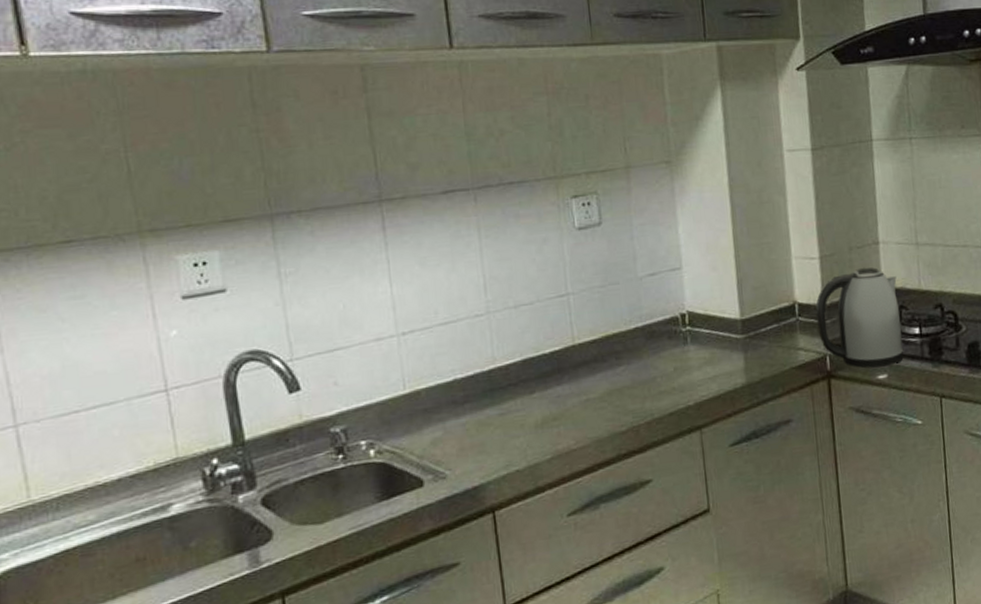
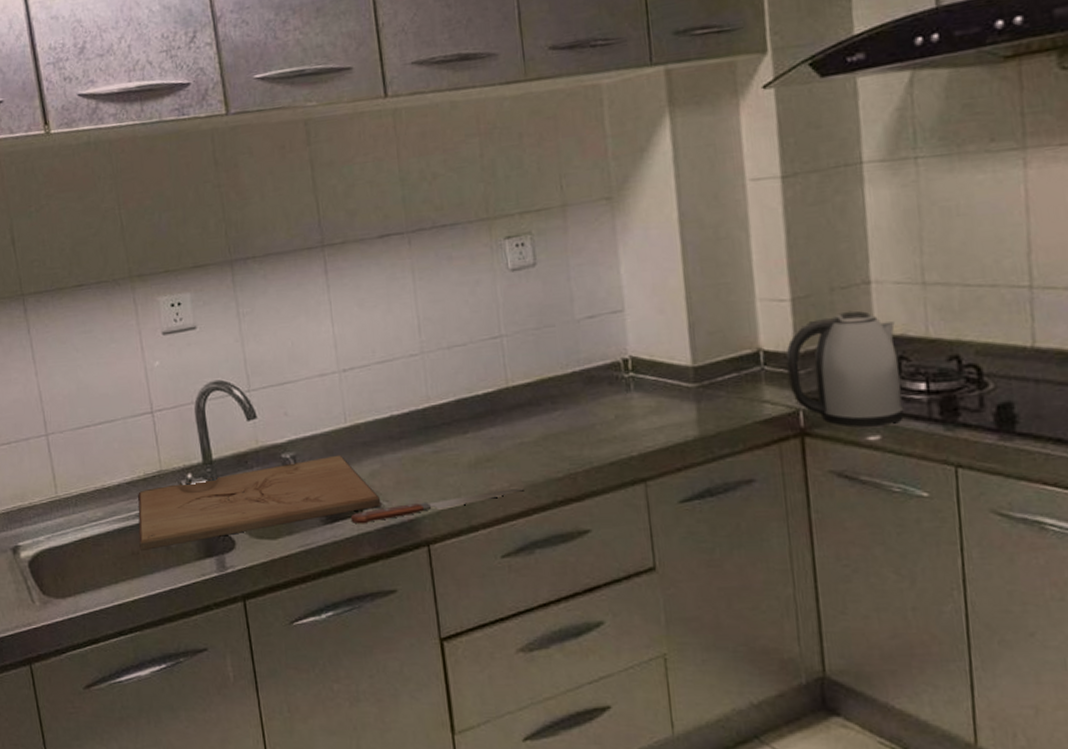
cutting board: none [145,424,444,557] -> present [138,455,382,552]
kitchen knife: none [409,445,590,498] -> present [350,489,524,524]

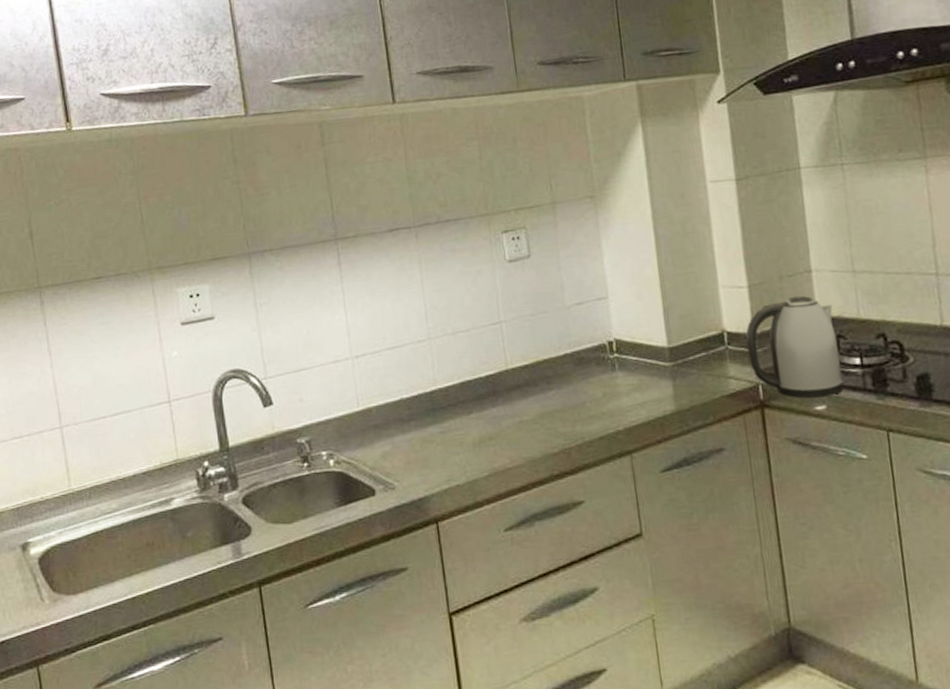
cutting board: present [138,455,382,552] -> none [153,438,393,542]
kitchen knife: present [350,489,524,524] -> none [363,464,524,505]

